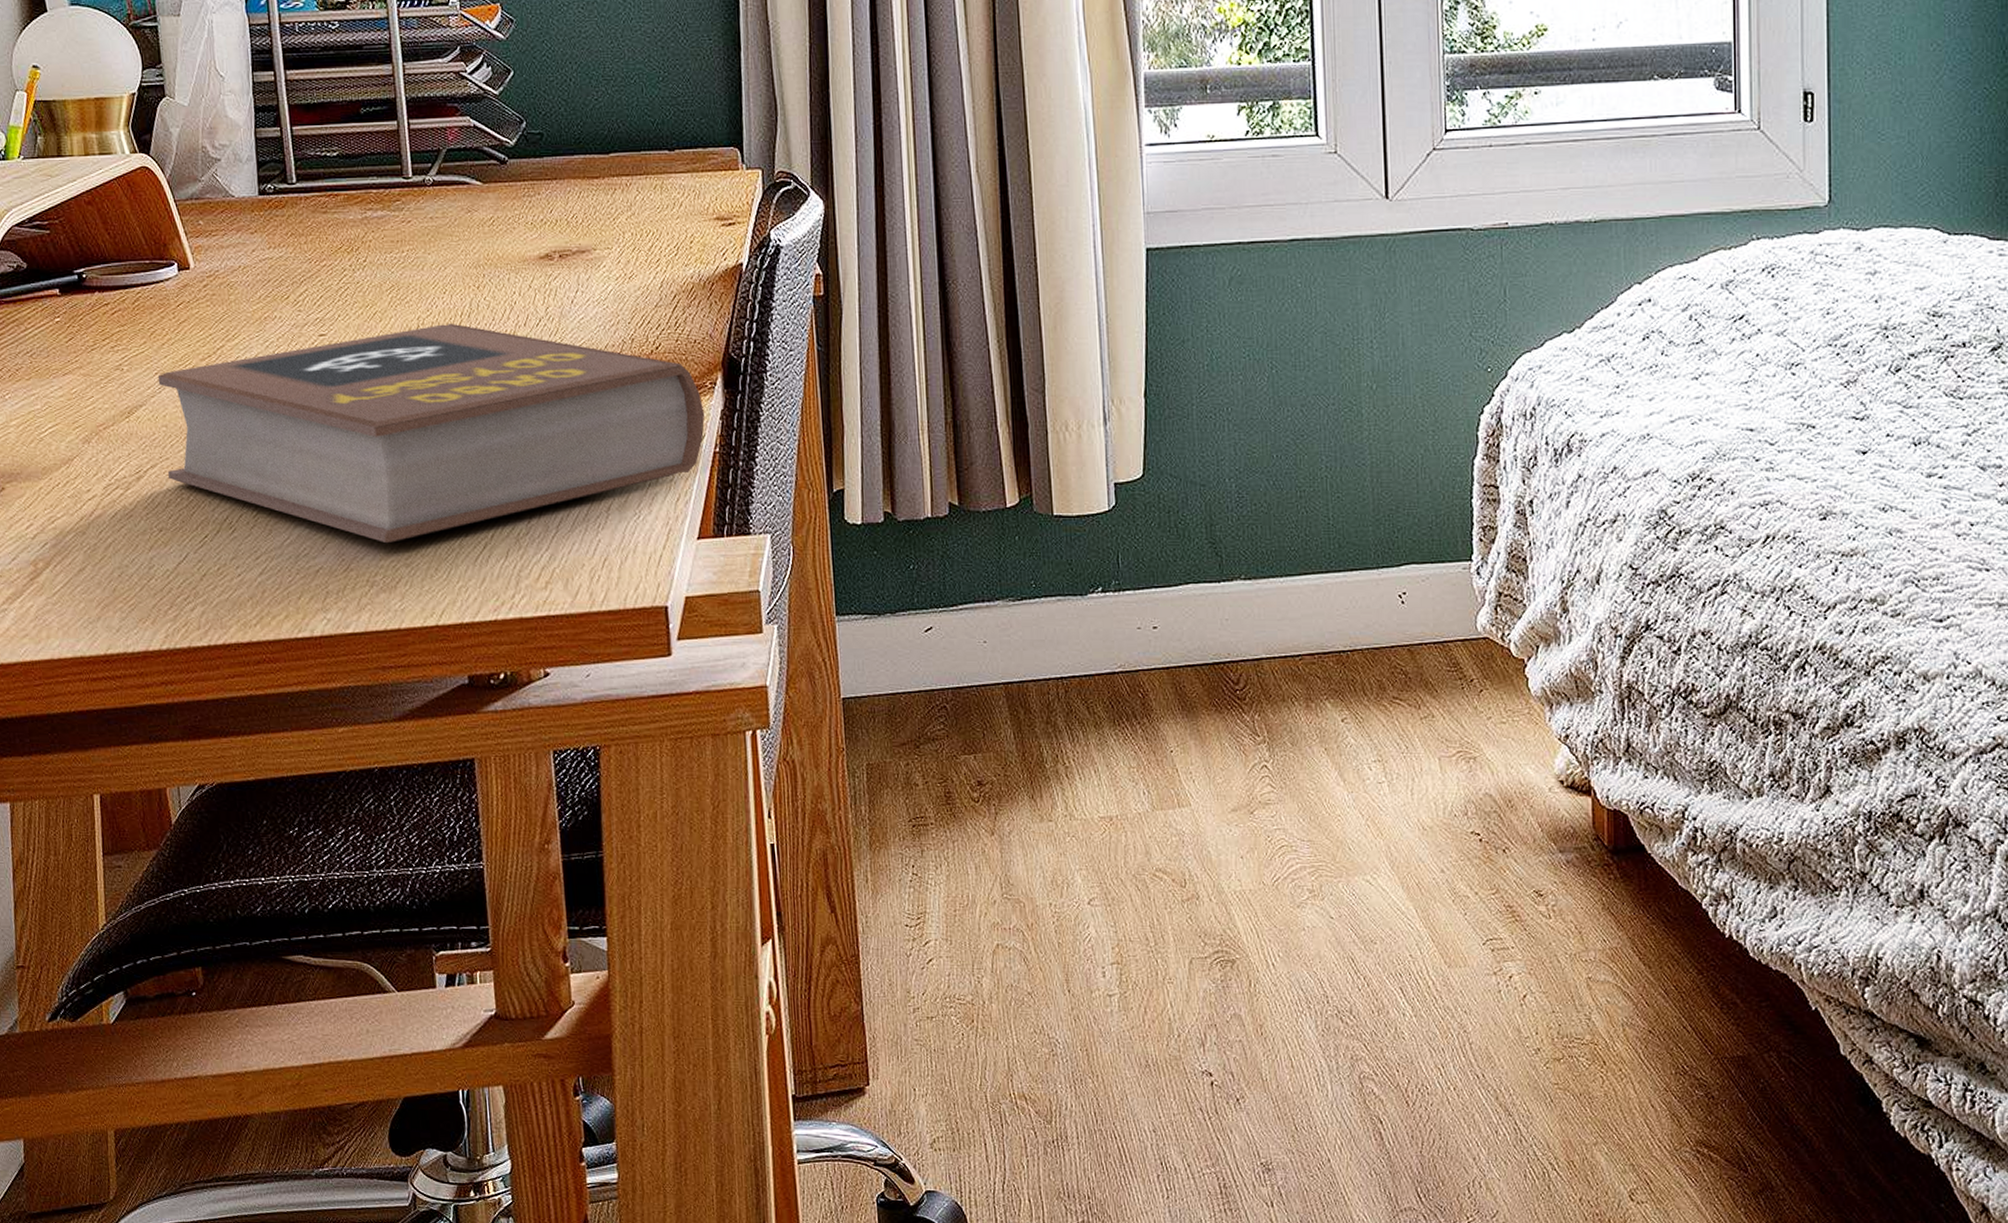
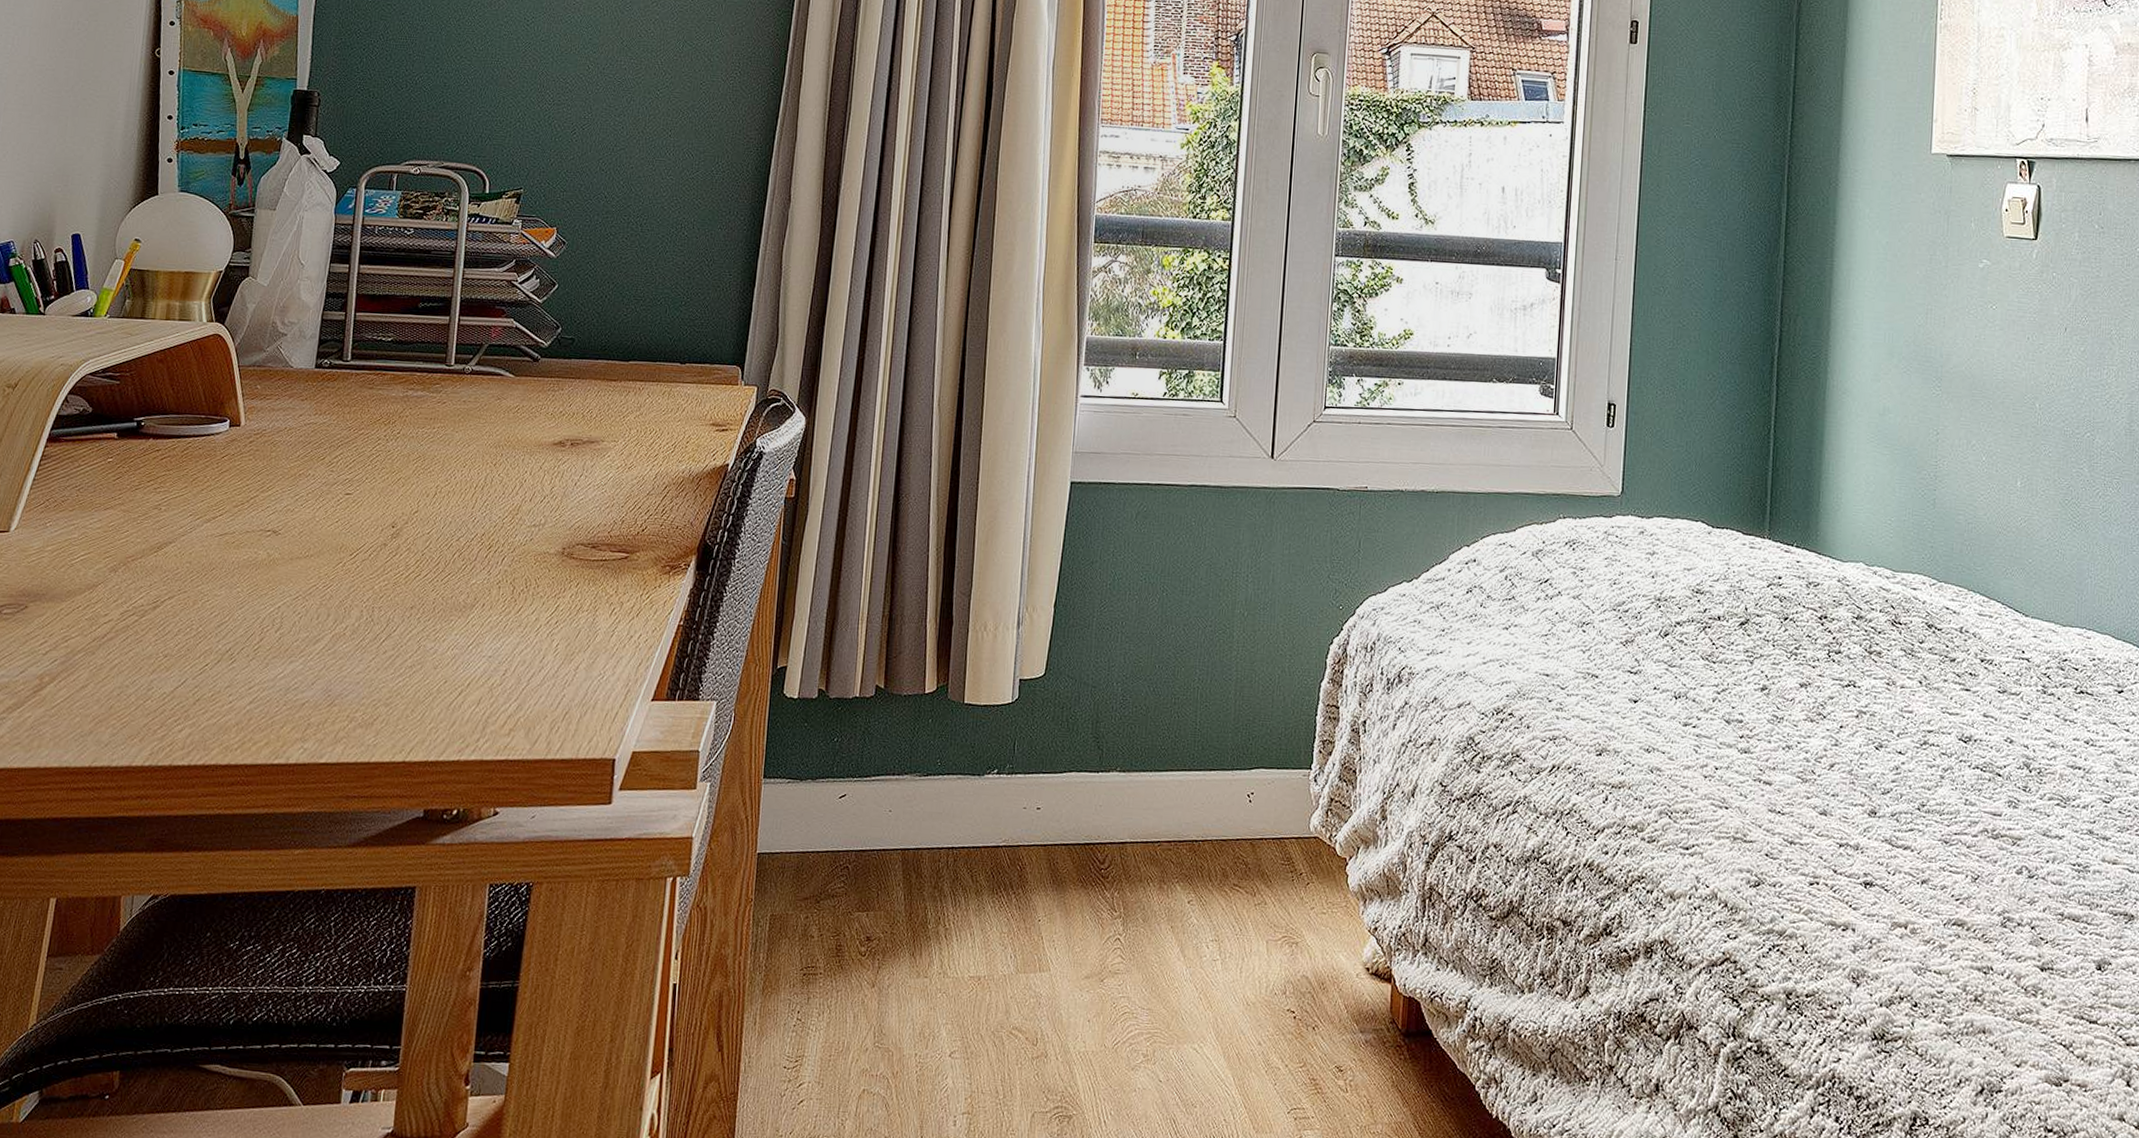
book: present [157,323,705,544] -> none [183,493,676,684]

